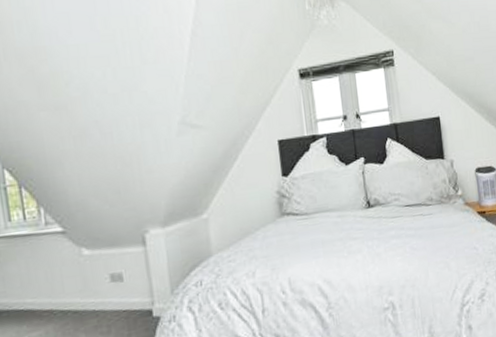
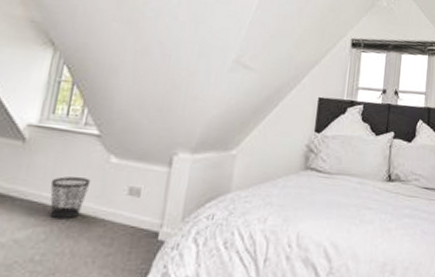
wastebasket: none [30,275,71,321] -> present [50,176,91,220]

